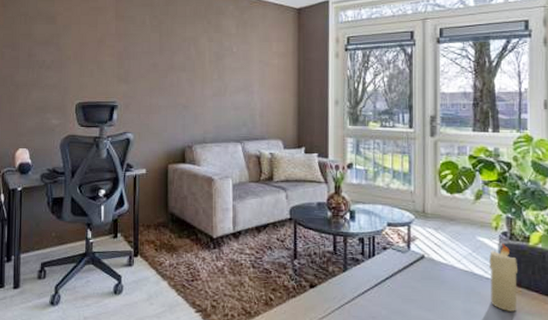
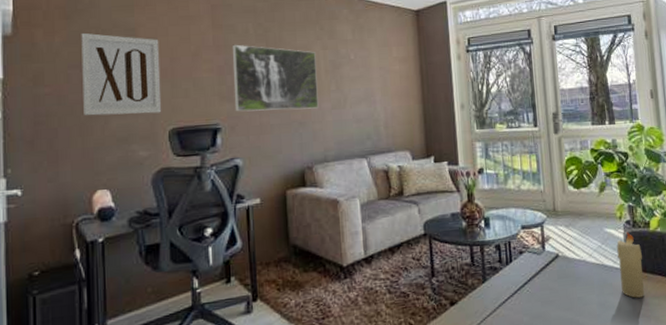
wall art: none [12,18,73,89] -> present [81,32,162,116]
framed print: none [130,33,202,94] -> present [233,44,319,112]

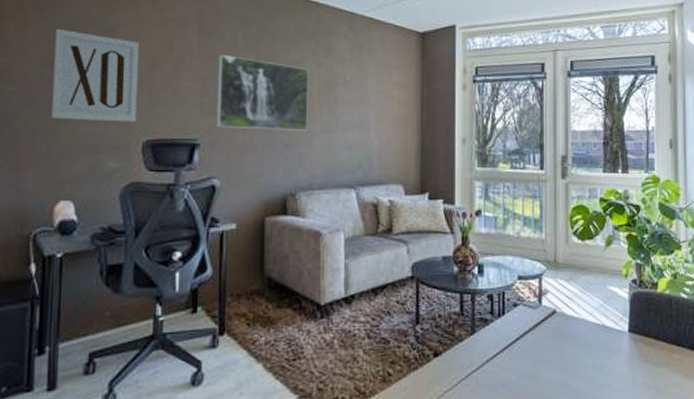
candle: present [617,231,644,298] -> none [620,291,648,365]

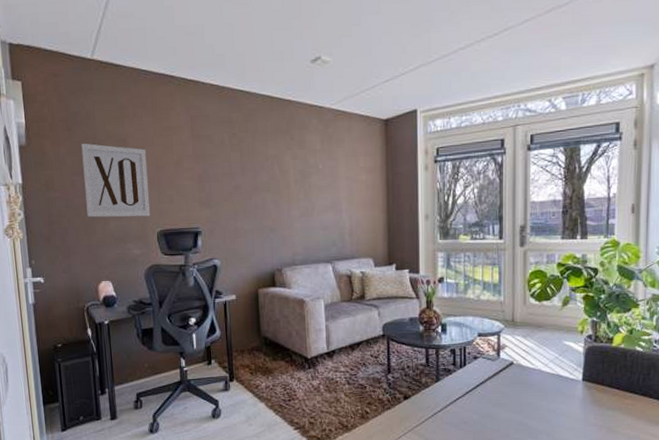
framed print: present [216,54,309,131] -> none [210,154,288,217]

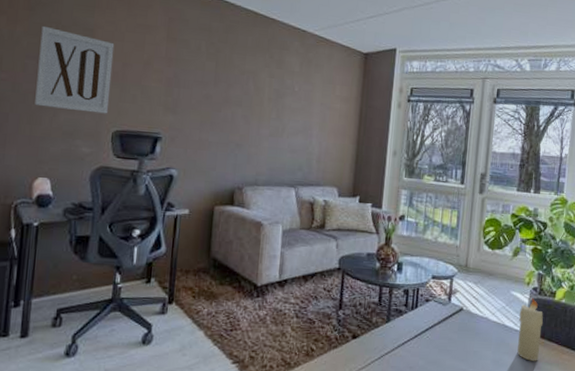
candle: none [574,345,602,408] -> present [517,297,544,361]

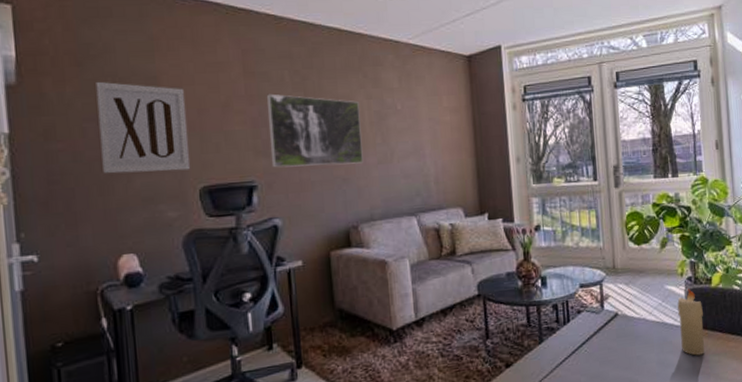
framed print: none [177,59,262,133] -> present [267,93,364,168]

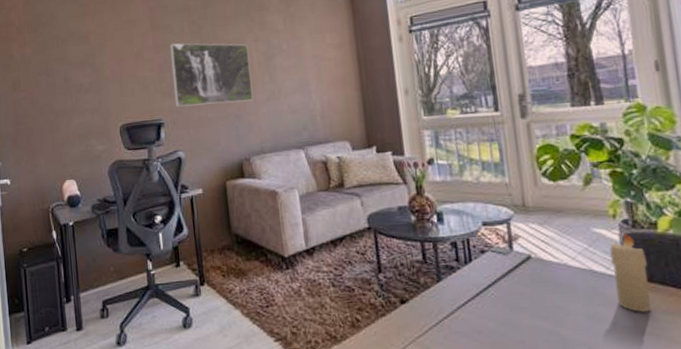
wall art: present [96,81,191,174] -> none [45,43,113,116]

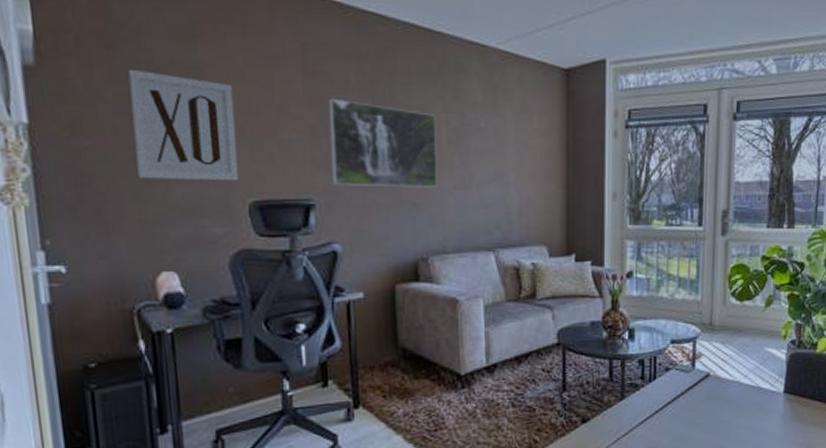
wall art: none [45,43,113,116] -> present [128,68,240,181]
candle: present [610,232,651,312] -> none [775,352,804,424]

